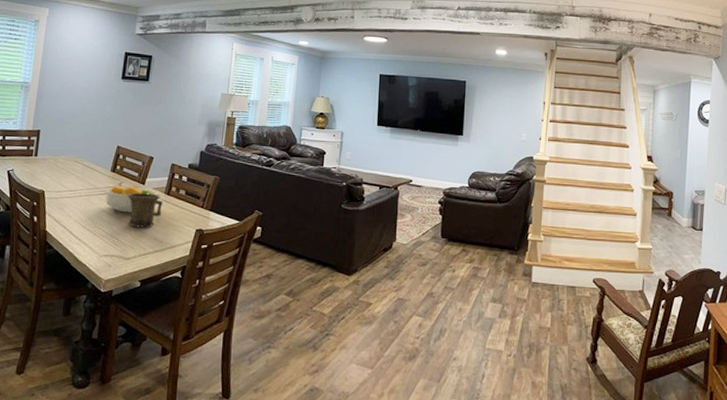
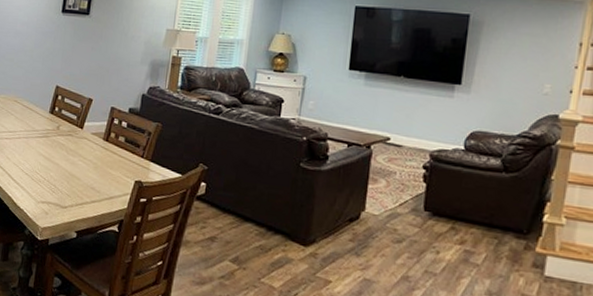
fruit bowl: present [105,185,158,213] -> none [43,128,96,159]
mug: present [128,192,163,228] -> none [65,137,102,176]

